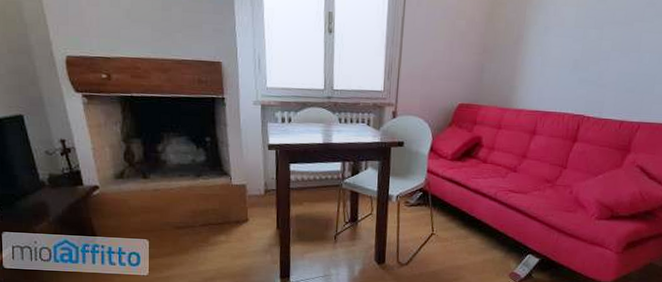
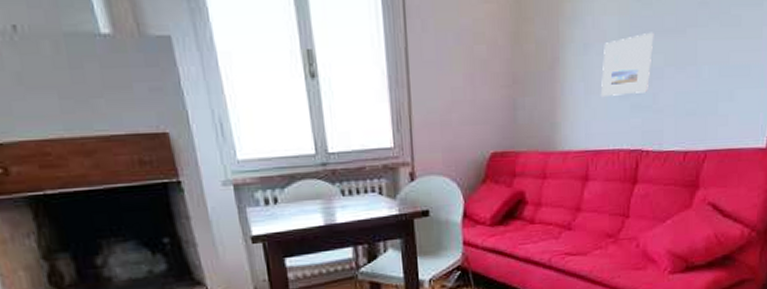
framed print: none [555,22,605,70] -> present [601,32,654,96]

